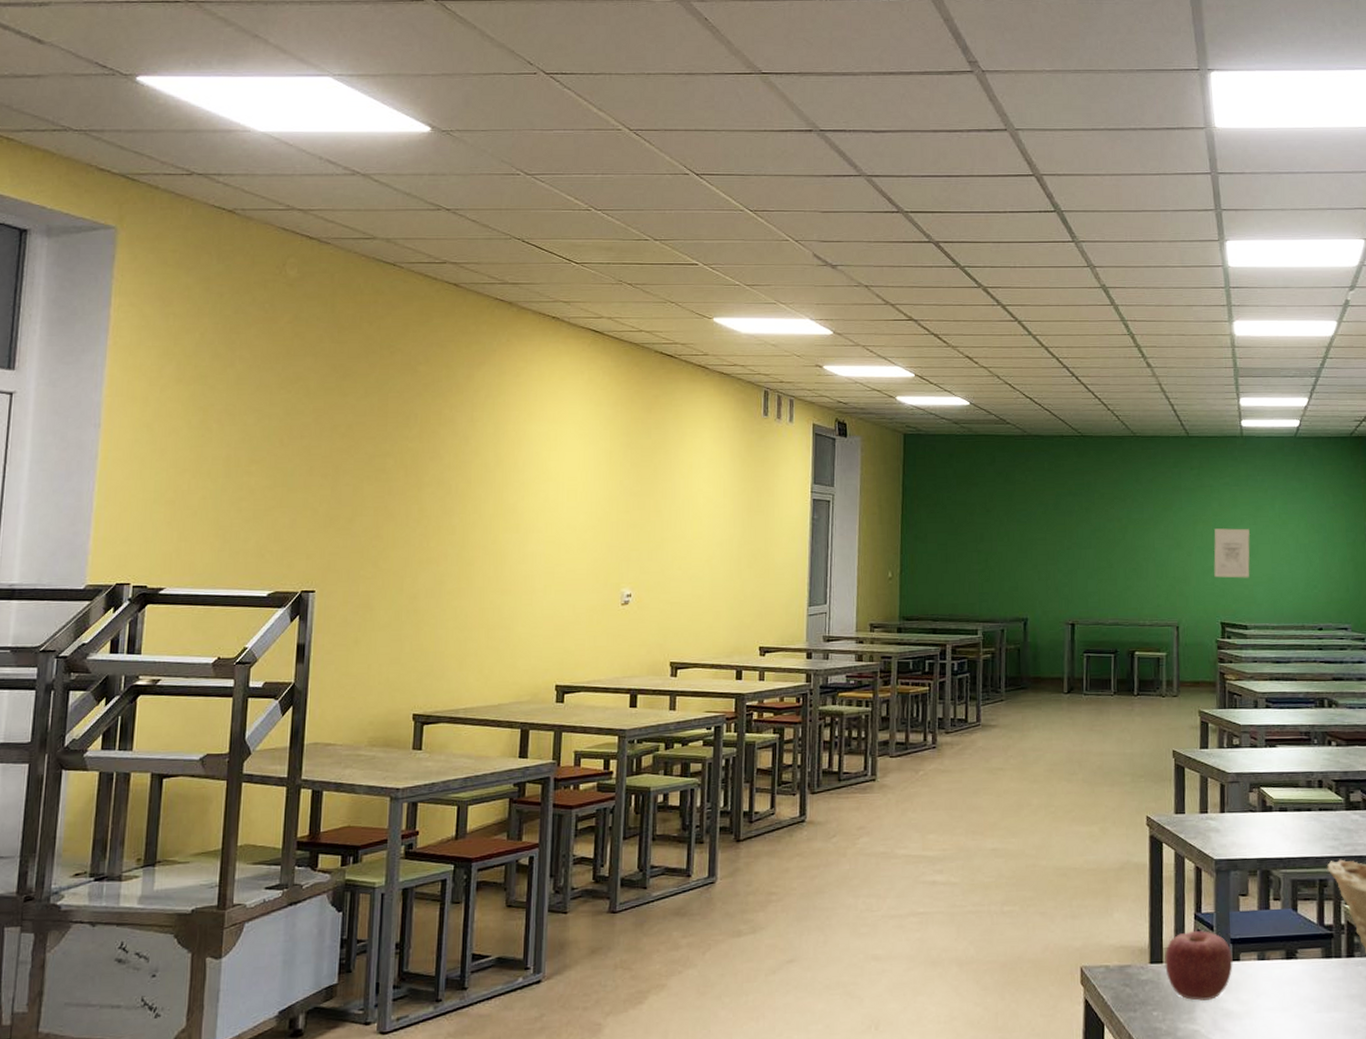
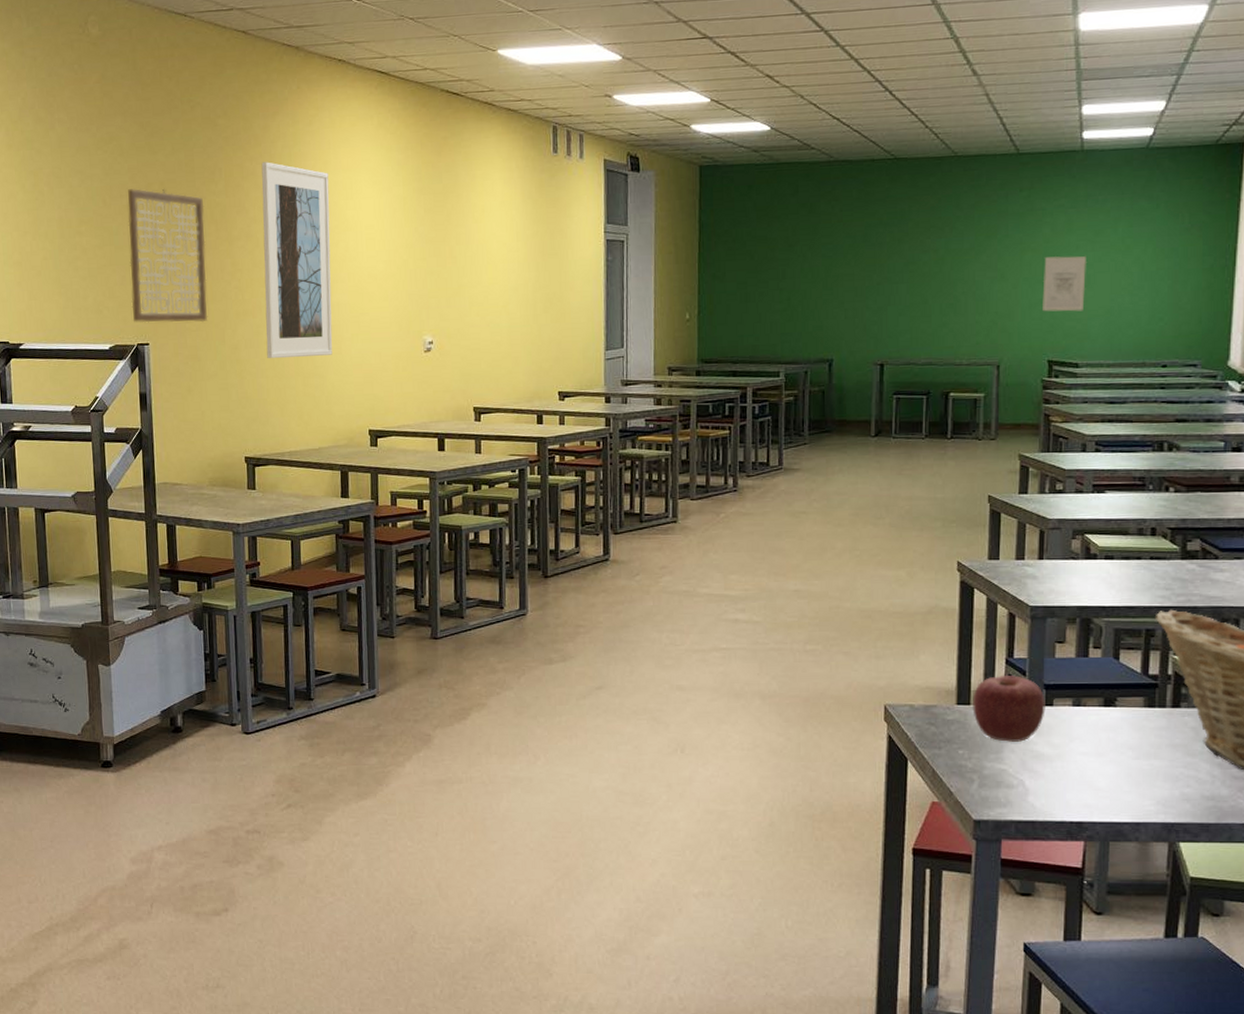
wall art: none [299,430,395,570] -> present [128,189,208,323]
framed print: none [449,410,533,610] -> present [261,162,333,359]

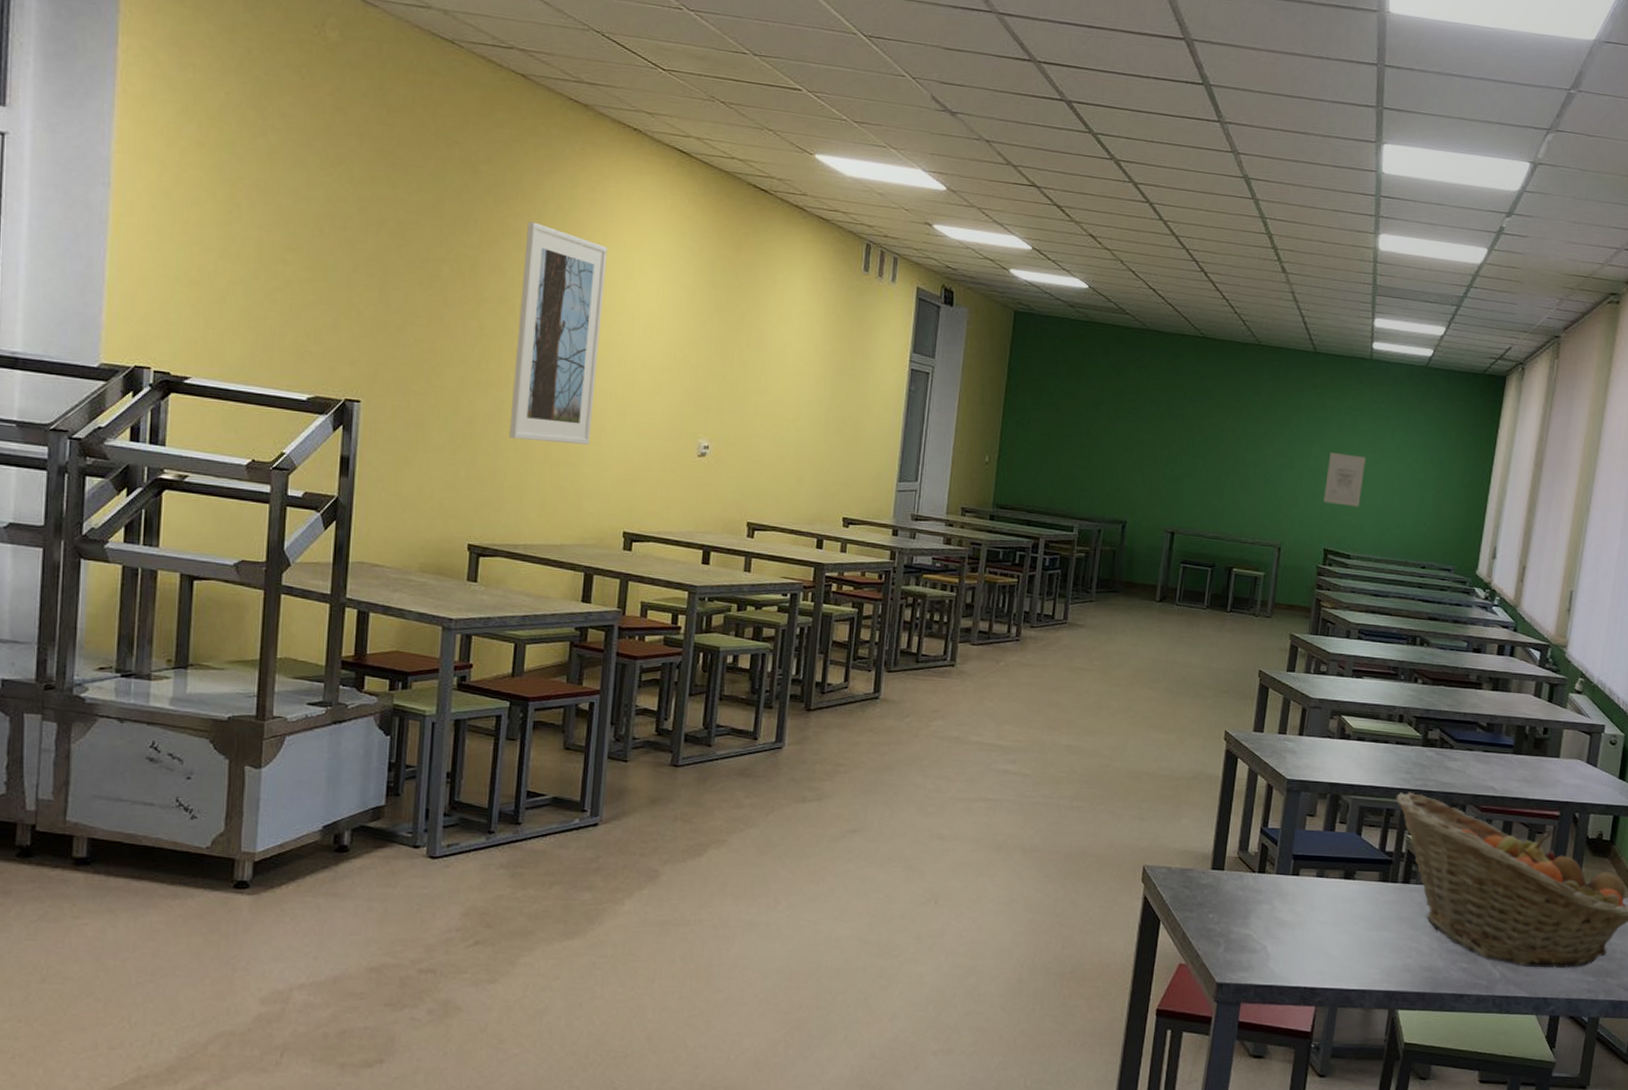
wall art: present [128,189,208,323] -> none [343,222,451,387]
apple: present [972,674,1045,742] -> none [1226,843,1293,909]

